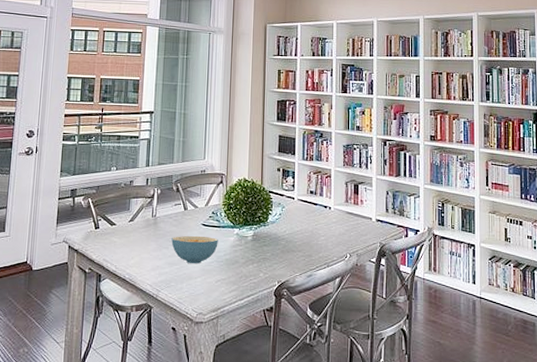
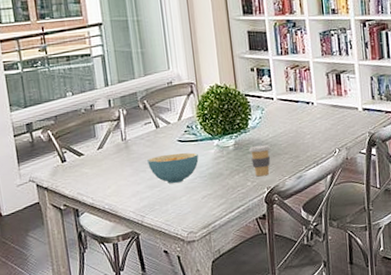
coffee cup: none [266,239,286,270] -> present [249,145,271,177]

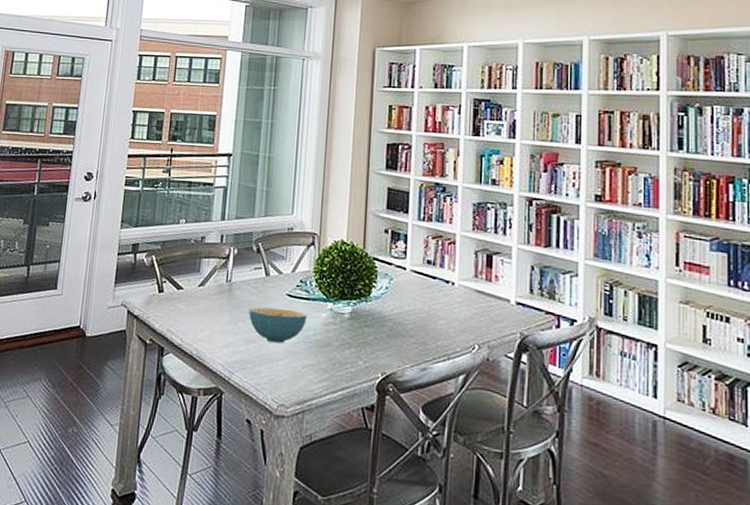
coffee cup: present [249,145,271,177] -> none [367,319,394,358]

